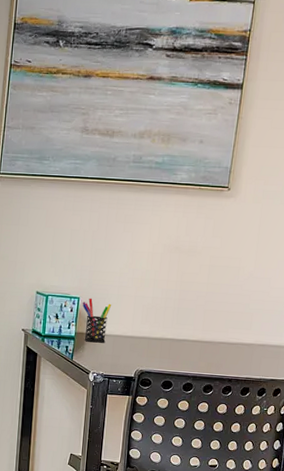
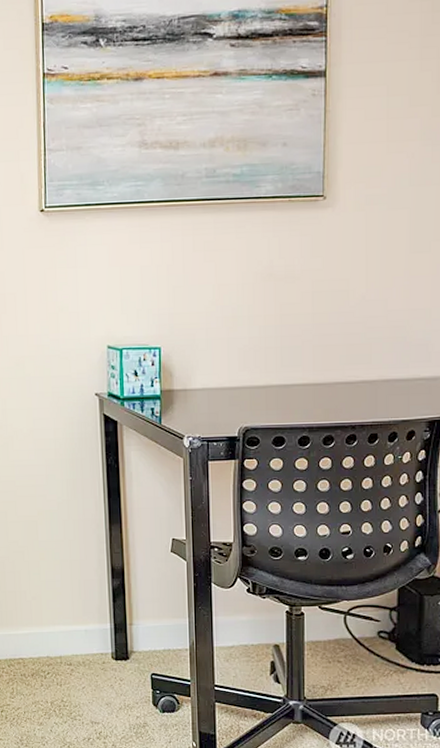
pen holder: present [82,298,112,343] -> none [164,346,201,400]

